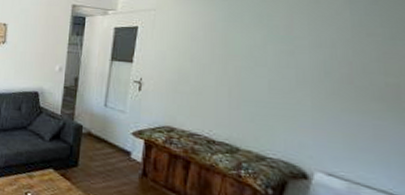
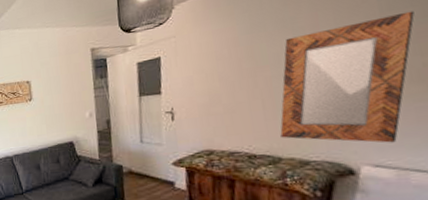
home mirror: none [242,31,383,155] -> present [280,10,415,143]

